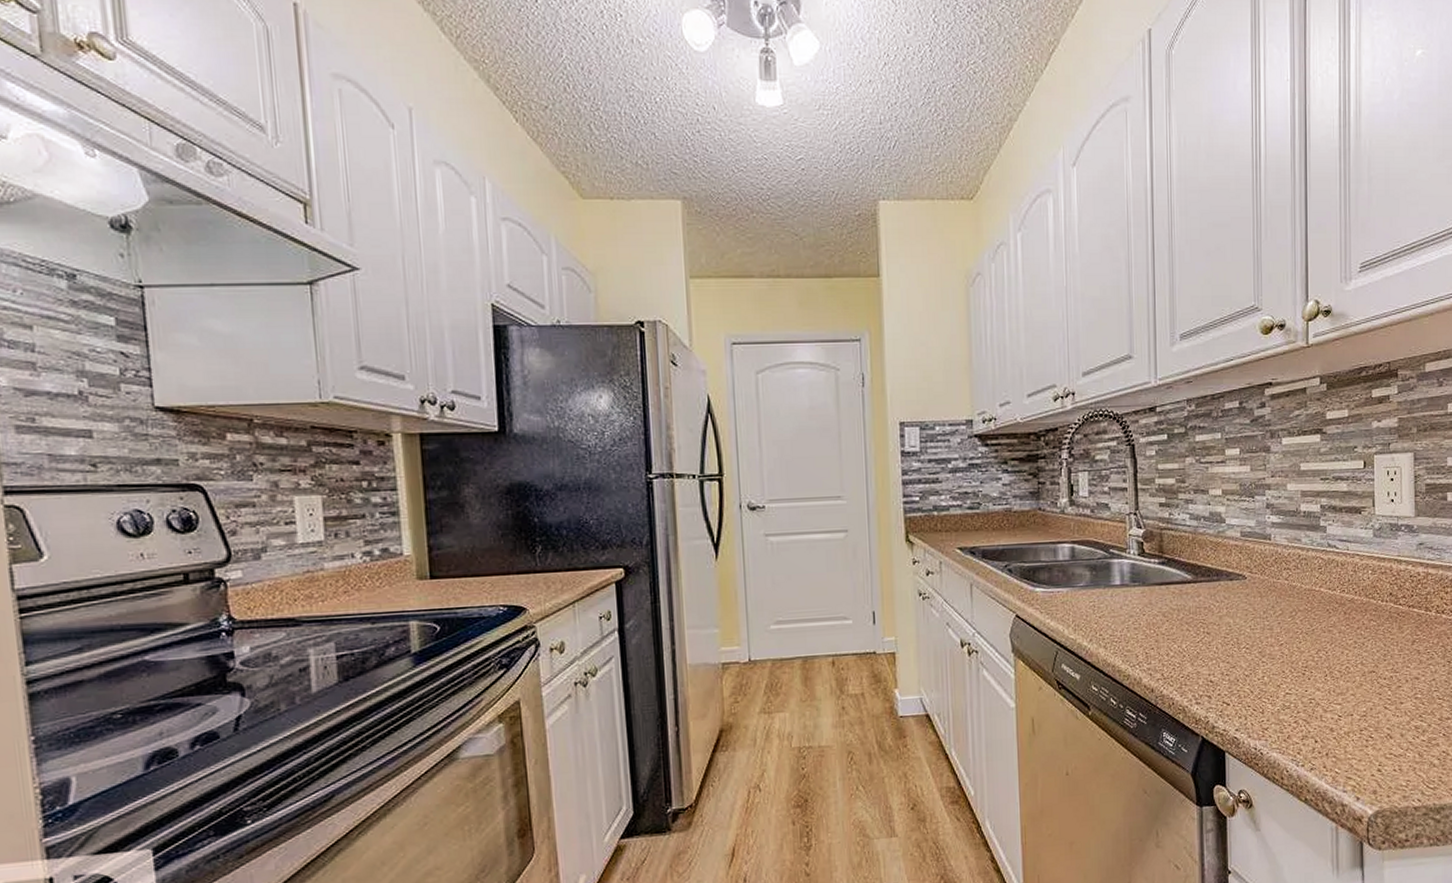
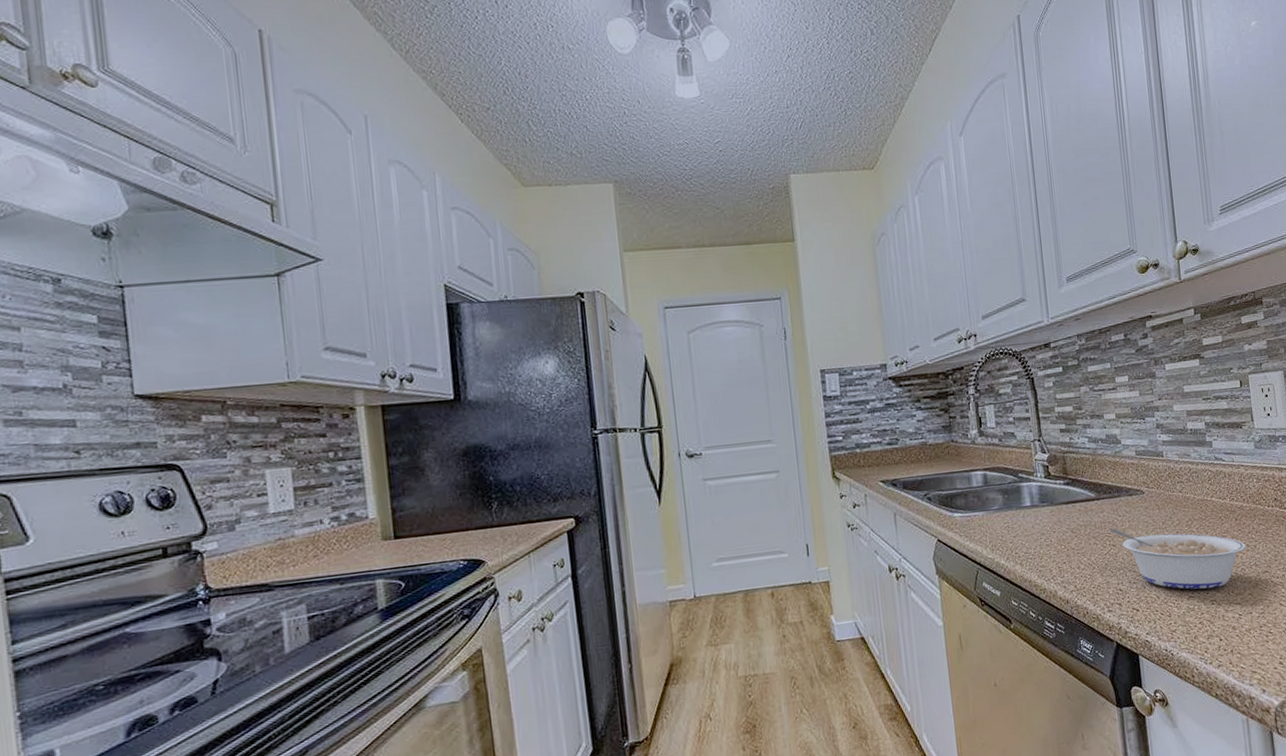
legume: none [1205,614,1353,686] -> present [1110,528,1246,590]

